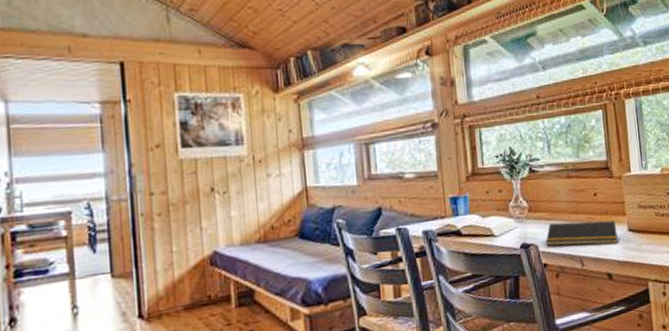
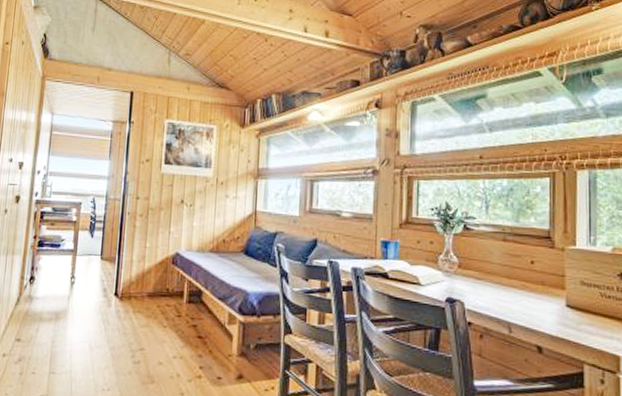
notepad: present [545,220,618,246] -> none [473,284,553,317]

